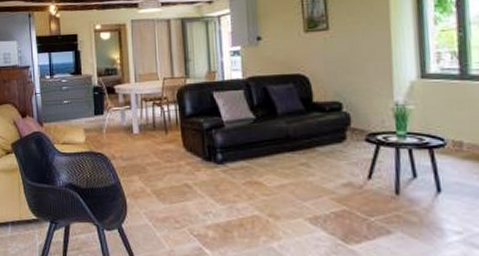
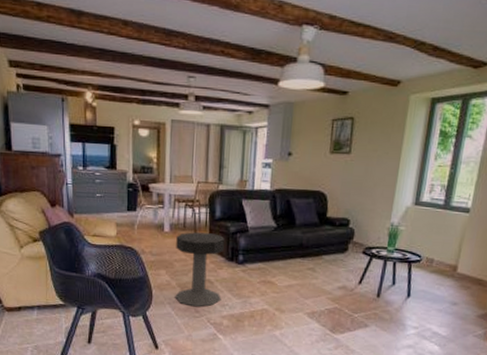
side table: none [147,132,203,217] -> present [175,232,225,307]

